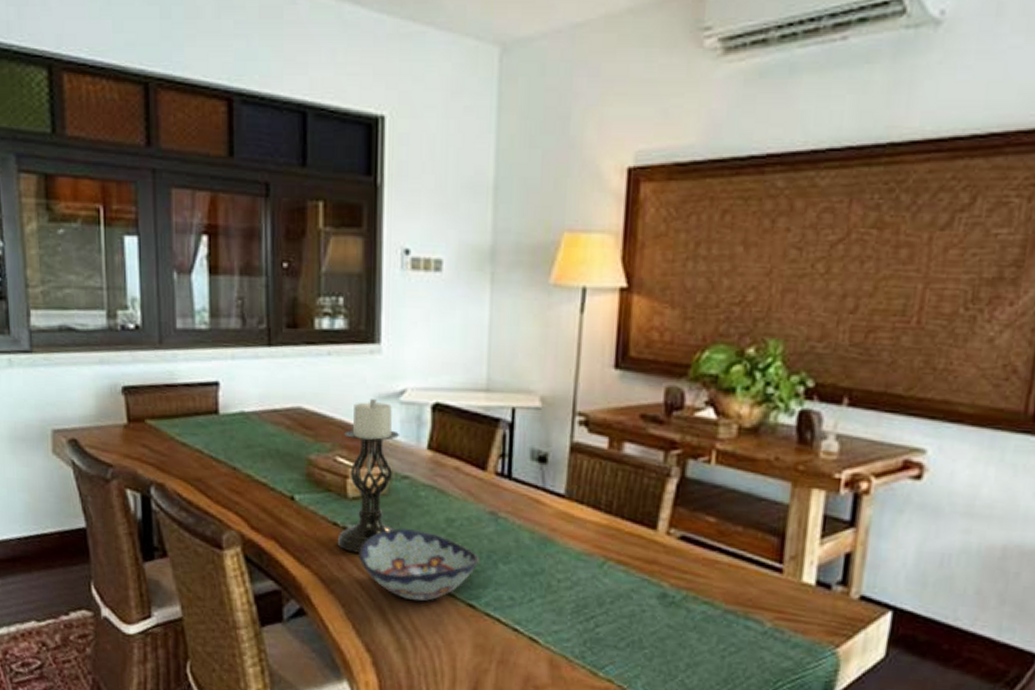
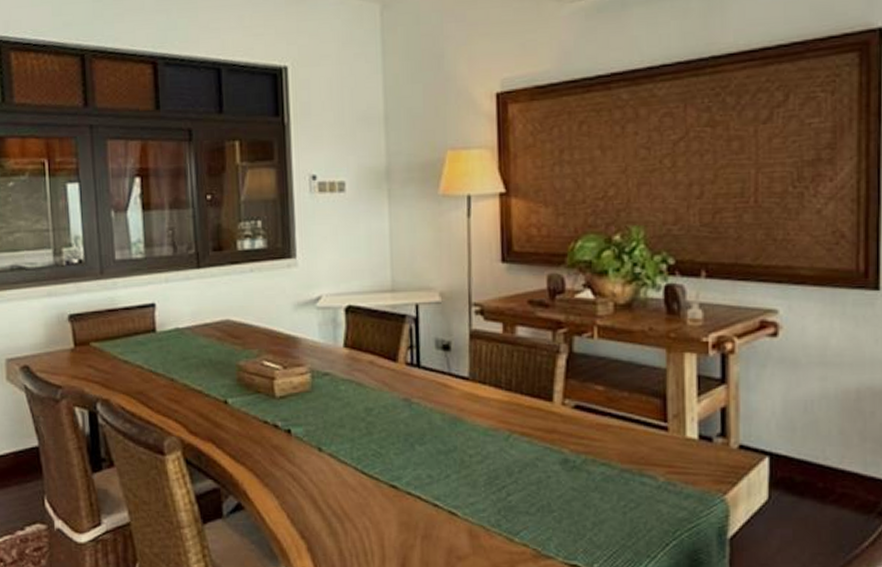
candle holder: present [337,399,400,553] -> none [268,307,320,447]
decorative bowl: present [359,528,481,602] -> none [288,421,399,487]

